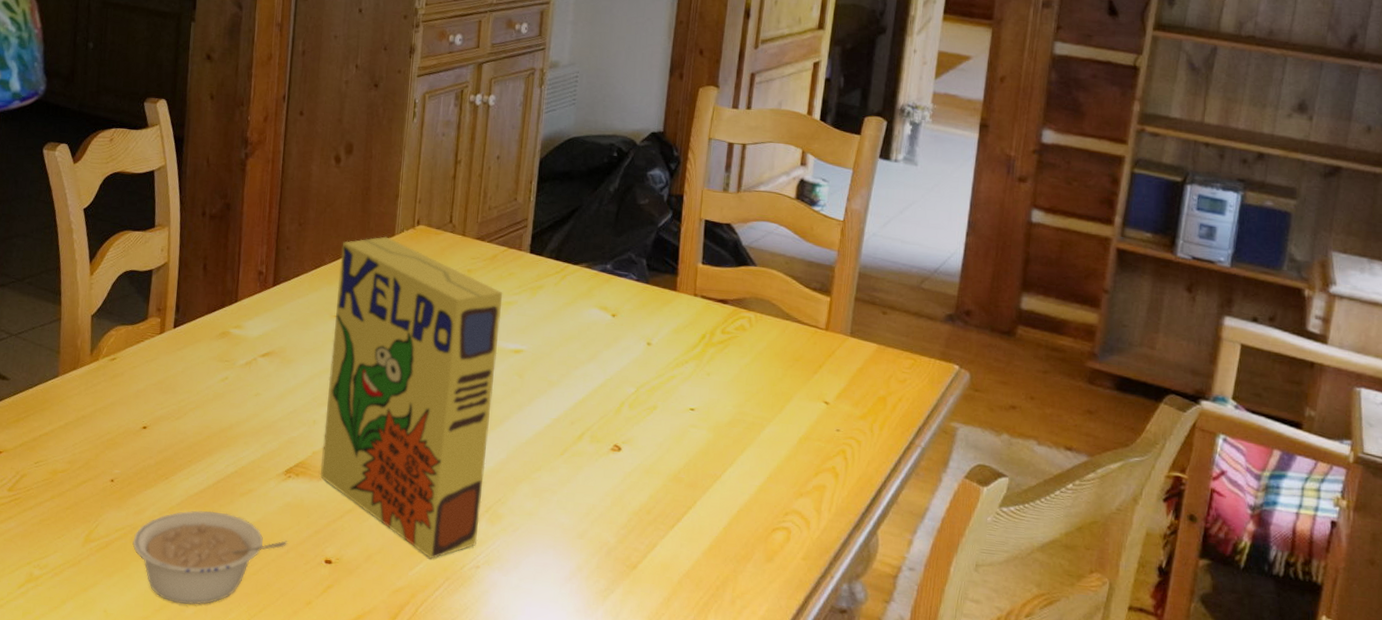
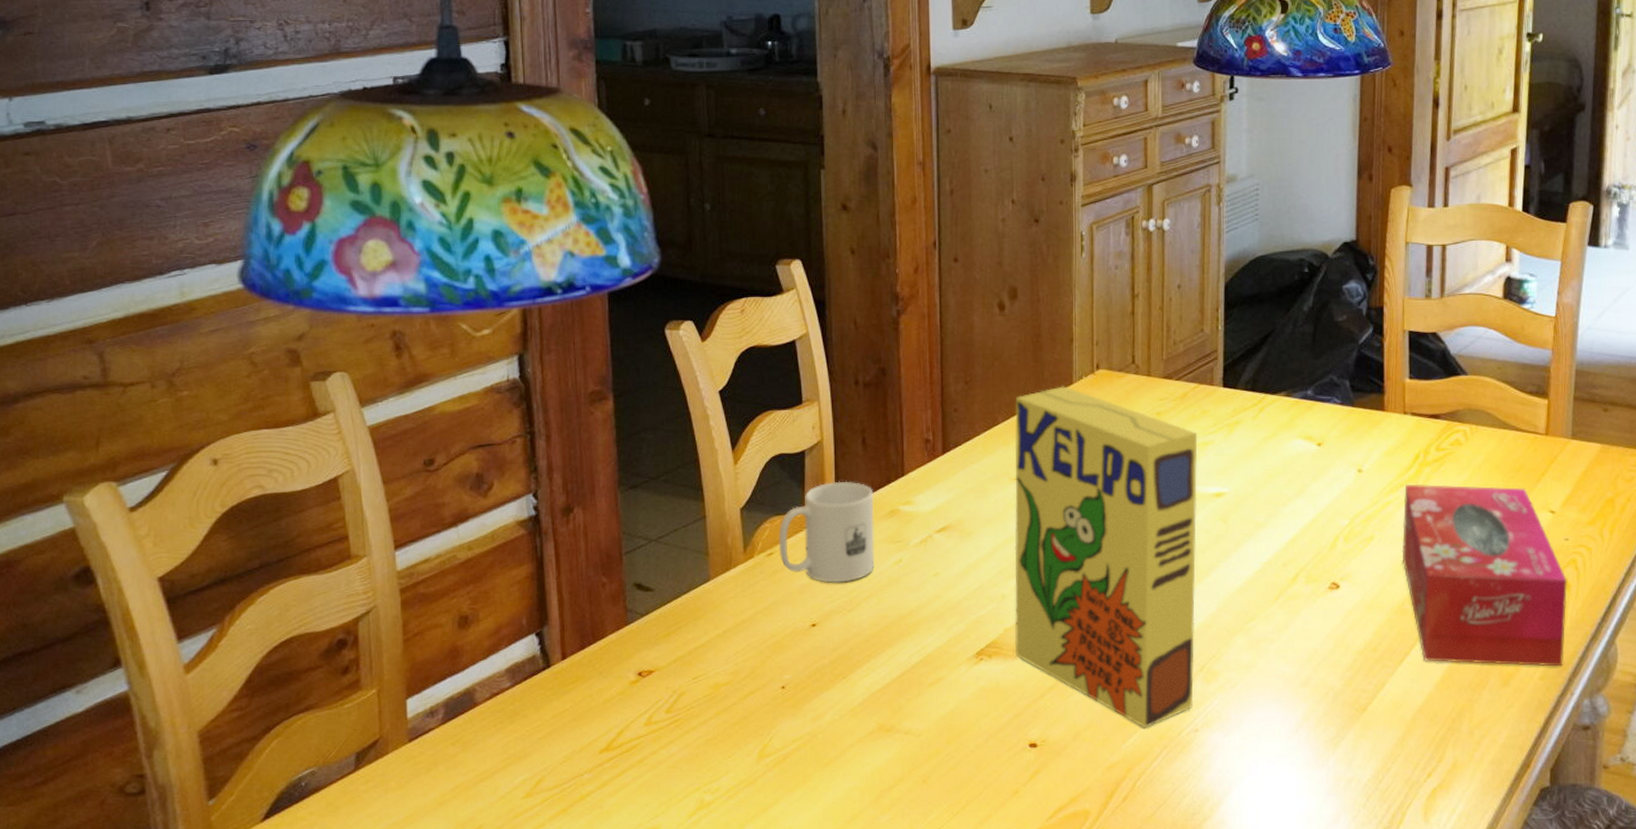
mug: none [121,300,209,392] -> present [779,481,874,583]
legume: present [132,510,288,605] -> none [813,706,986,812]
tissue box: none [682,361,837,550] -> present [1402,484,1568,667]

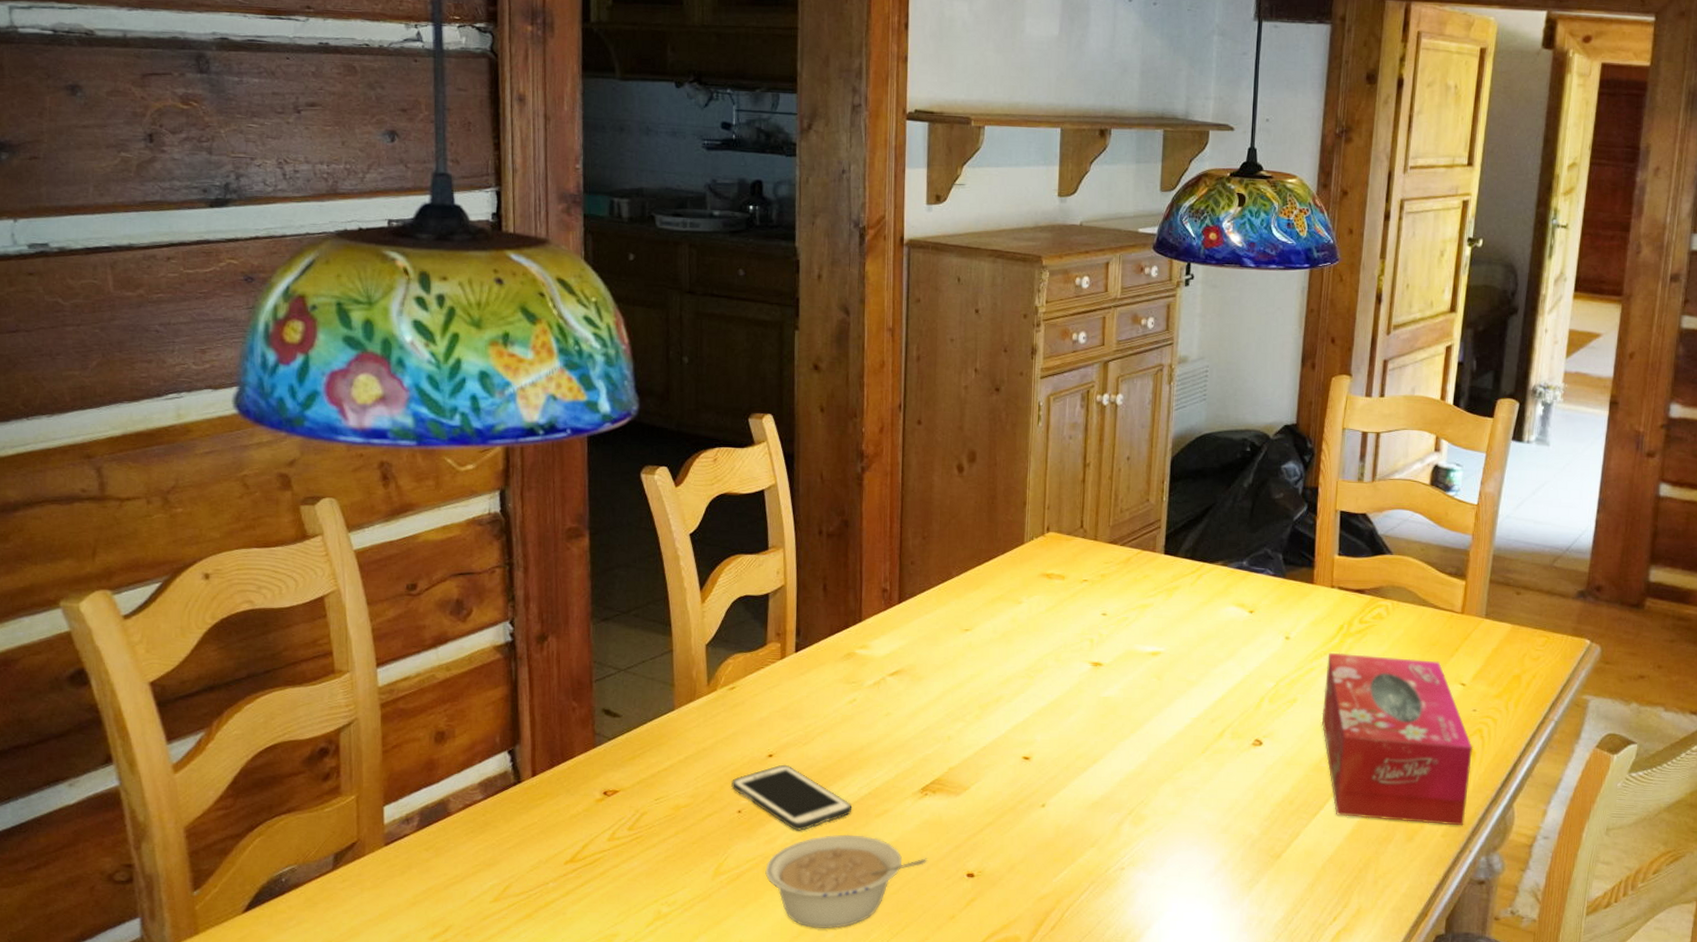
cell phone: none [774,634,903,705] -> present [731,764,852,831]
mug: present [779,481,874,583] -> none [740,623,832,718]
legume: none [813,706,986,812] -> present [765,834,928,929]
cereal box: present [1014,386,1198,729] -> none [957,545,1138,865]

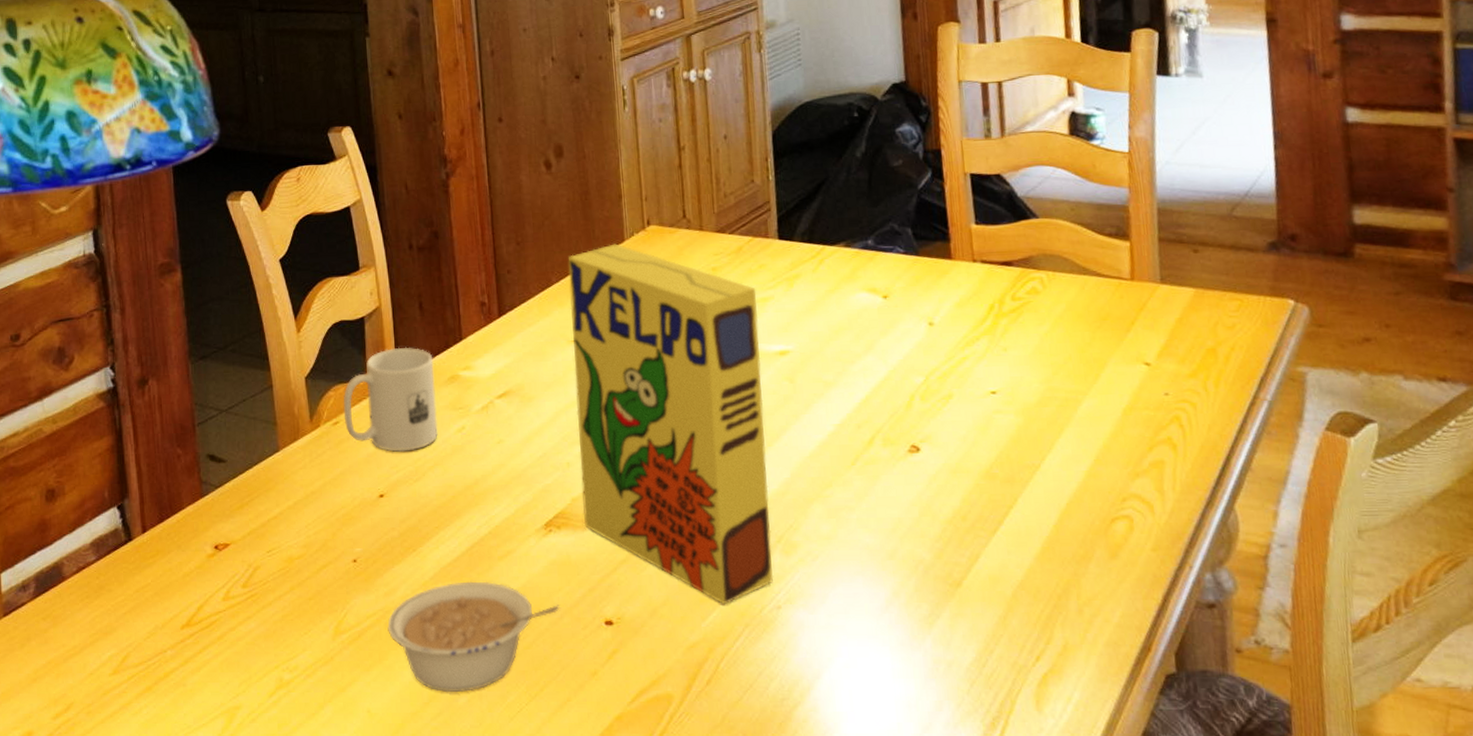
cell phone: present [731,764,852,831] -> none [344,505,473,579]
mug: none [740,623,832,718] -> present [343,347,438,452]
cereal box: none [957,545,1138,865] -> present [567,243,774,605]
tissue box: present [1322,652,1474,826] -> none [981,336,1177,536]

